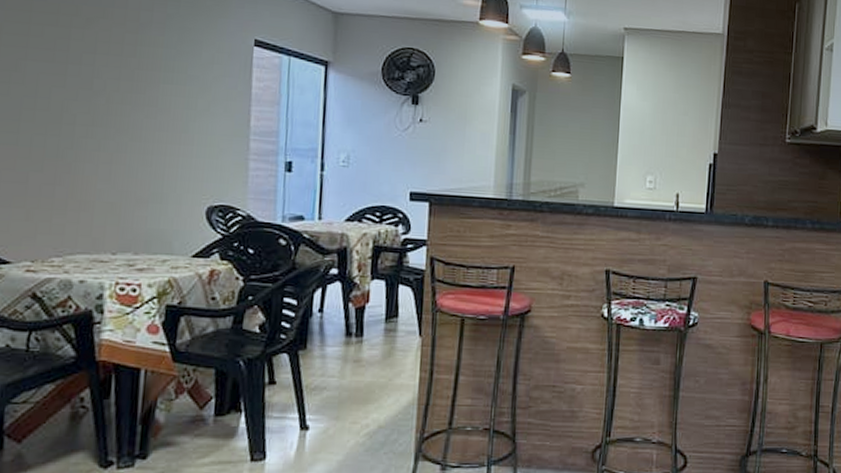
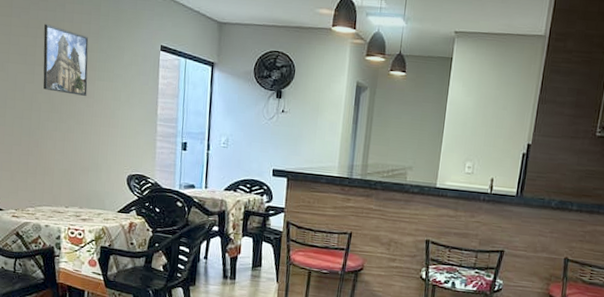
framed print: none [79,10,151,104] -> present [43,24,89,96]

